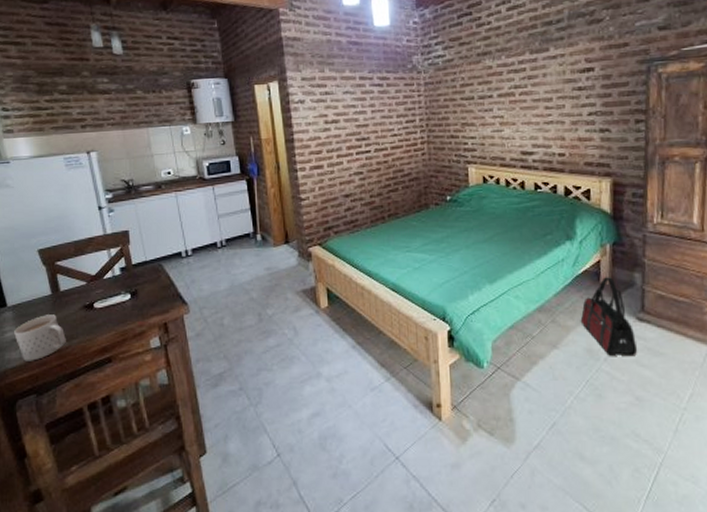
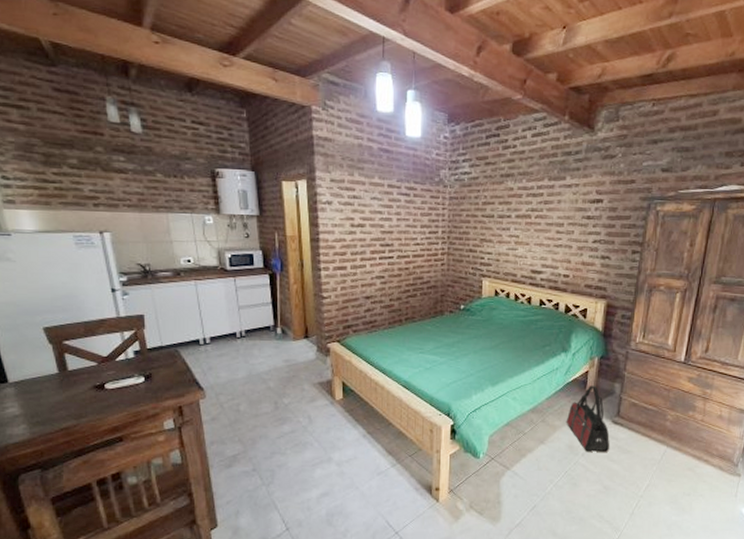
mug: present [14,314,66,361] -> none [16,393,74,437]

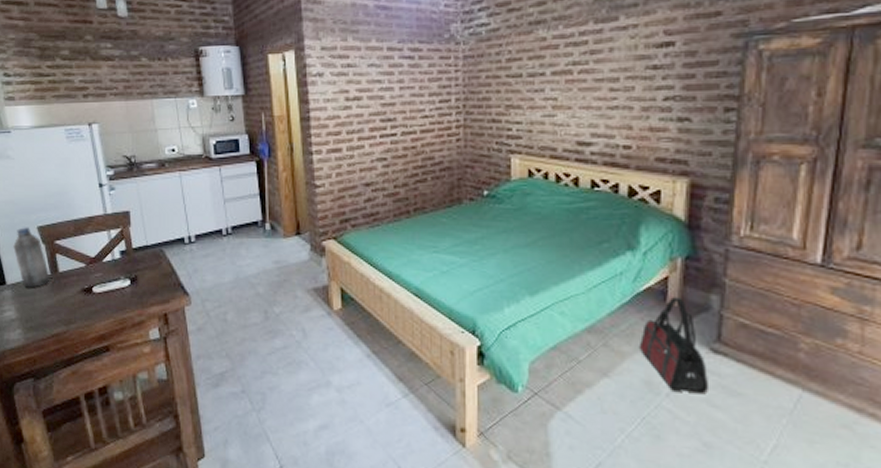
water bottle: none [16,328,58,386] -> present [13,227,50,288]

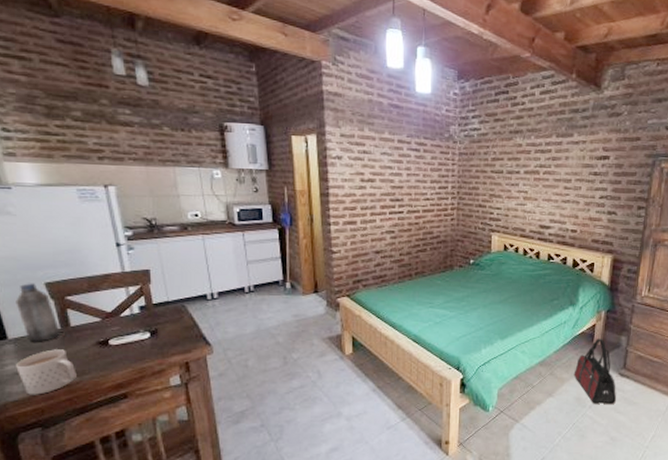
mug: none [13,296,64,344] -> present [16,349,77,395]

